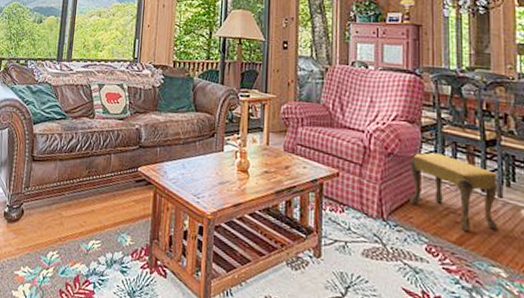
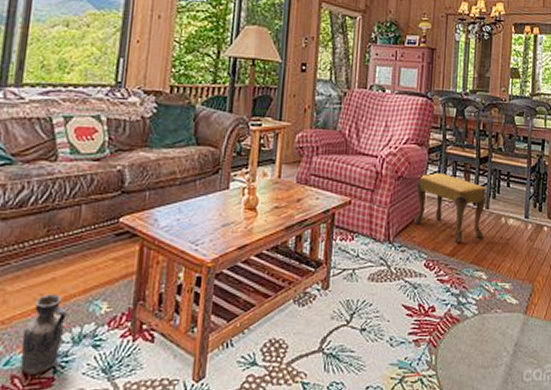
ceramic jug: none [72,222,102,286] -> present [20,294,67,375]

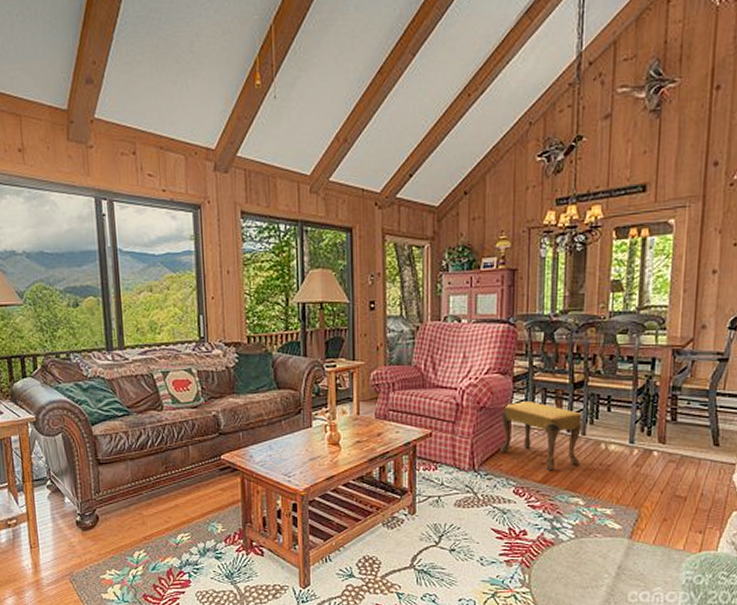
ceramic jug: present [20,294,67,375] -> none [161,517,192,577]

